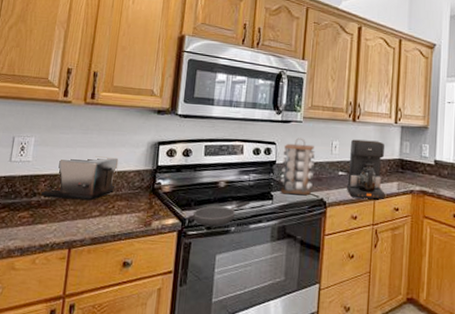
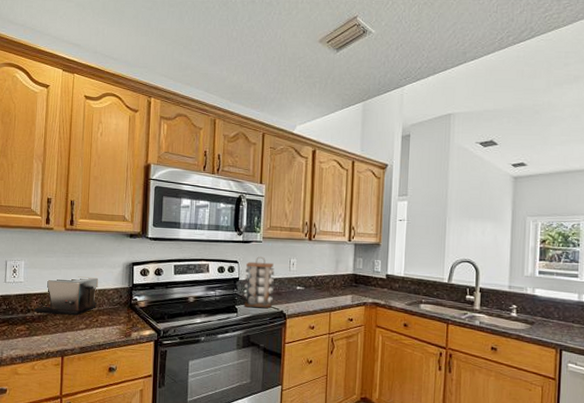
frying pan: present [192,201,251,227] -> none [166,314,217,337]
coffee maker: present [347,139,385,199] -> none [305,257,340,311]

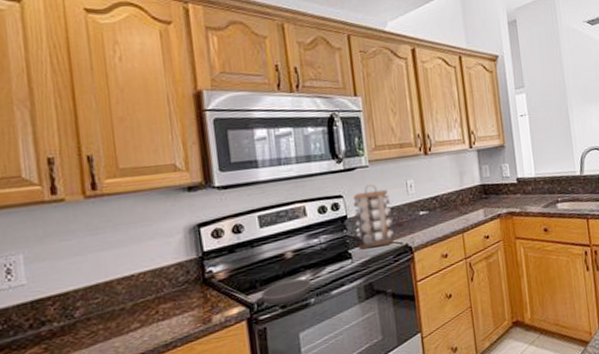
toaster: present [33,276,99,315] -> none [51,254,154,323]
frying pan: none [166,314,217,337] -> present [260,266,327,307]

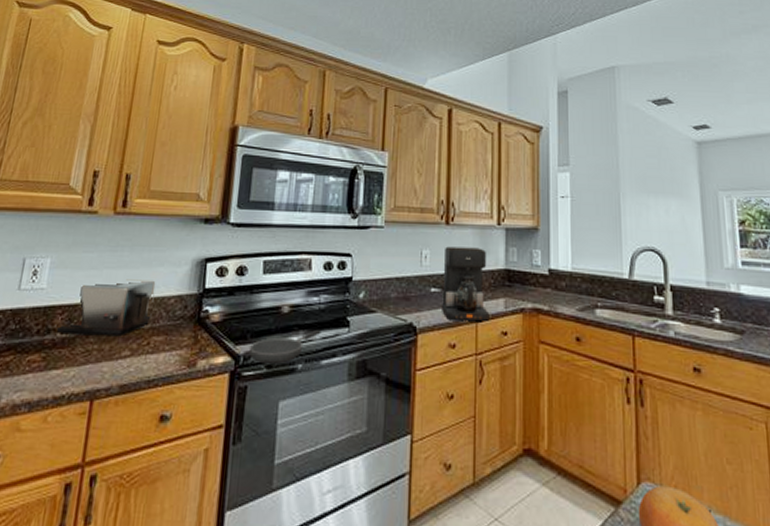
toaster: none [51,254,154,323] -> present [56,279,156,337]
spice rack: present [353,184,394,249] -> none [358,247,401,320]
coffee maker: none [427,170,473,236] -> present [442,246,490,322]

